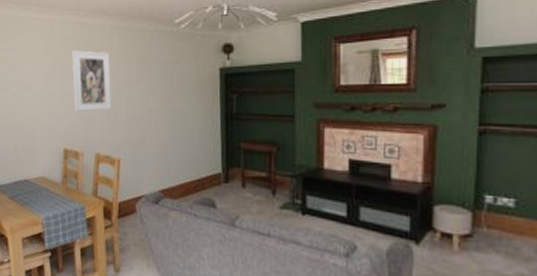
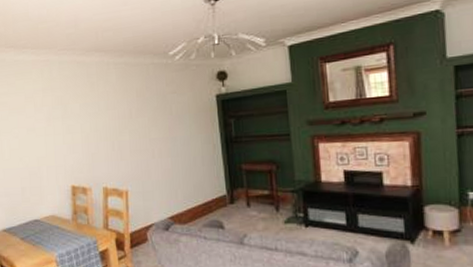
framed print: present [72,50,111,112] -> none [71,88,115,149]

